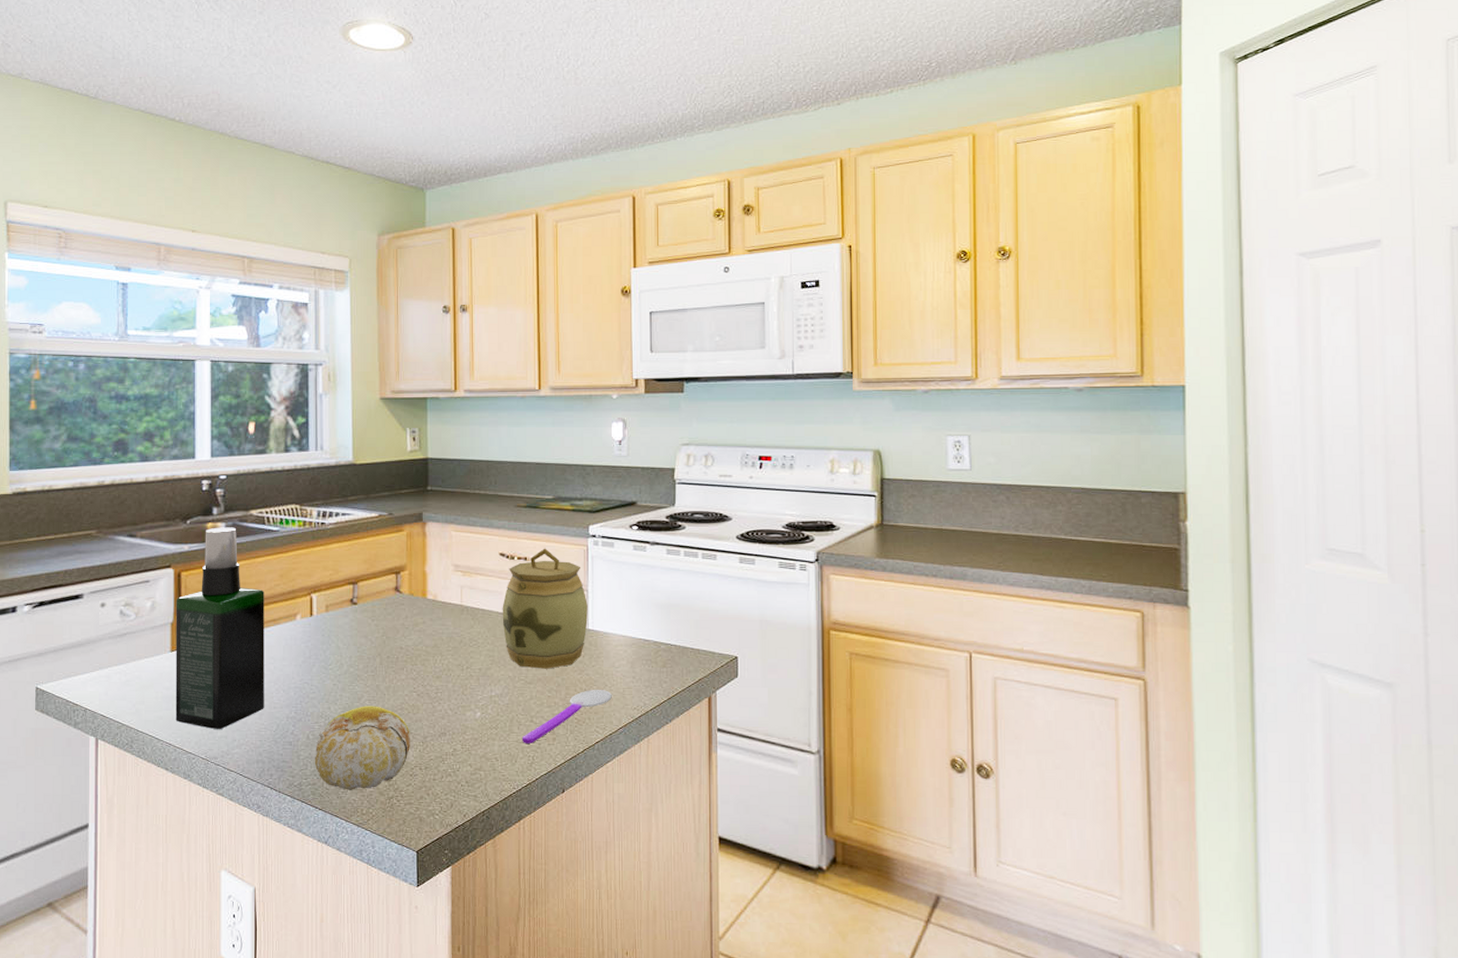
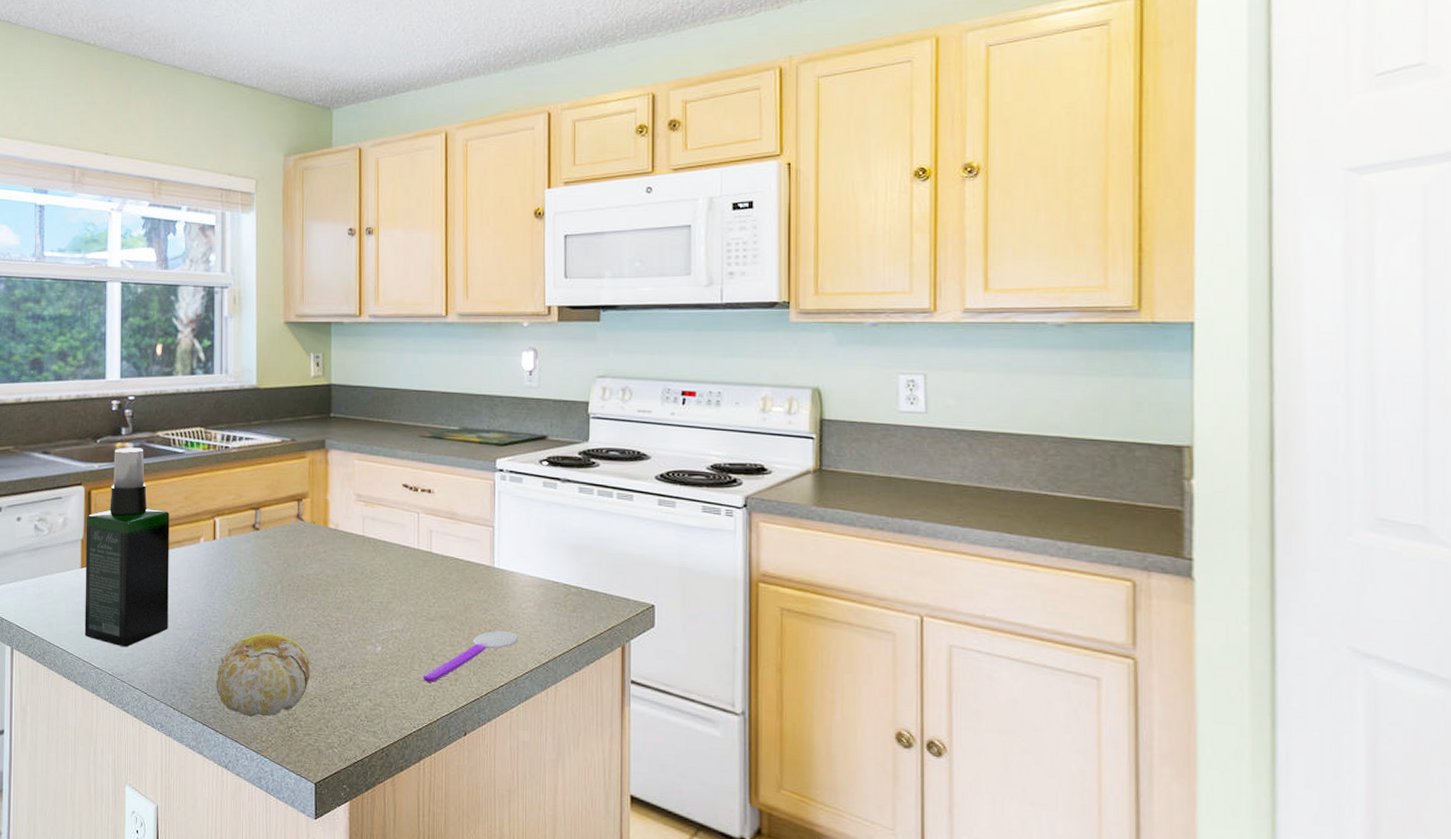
jar: present [502,548,588,669] -> none [404,481,494,607]

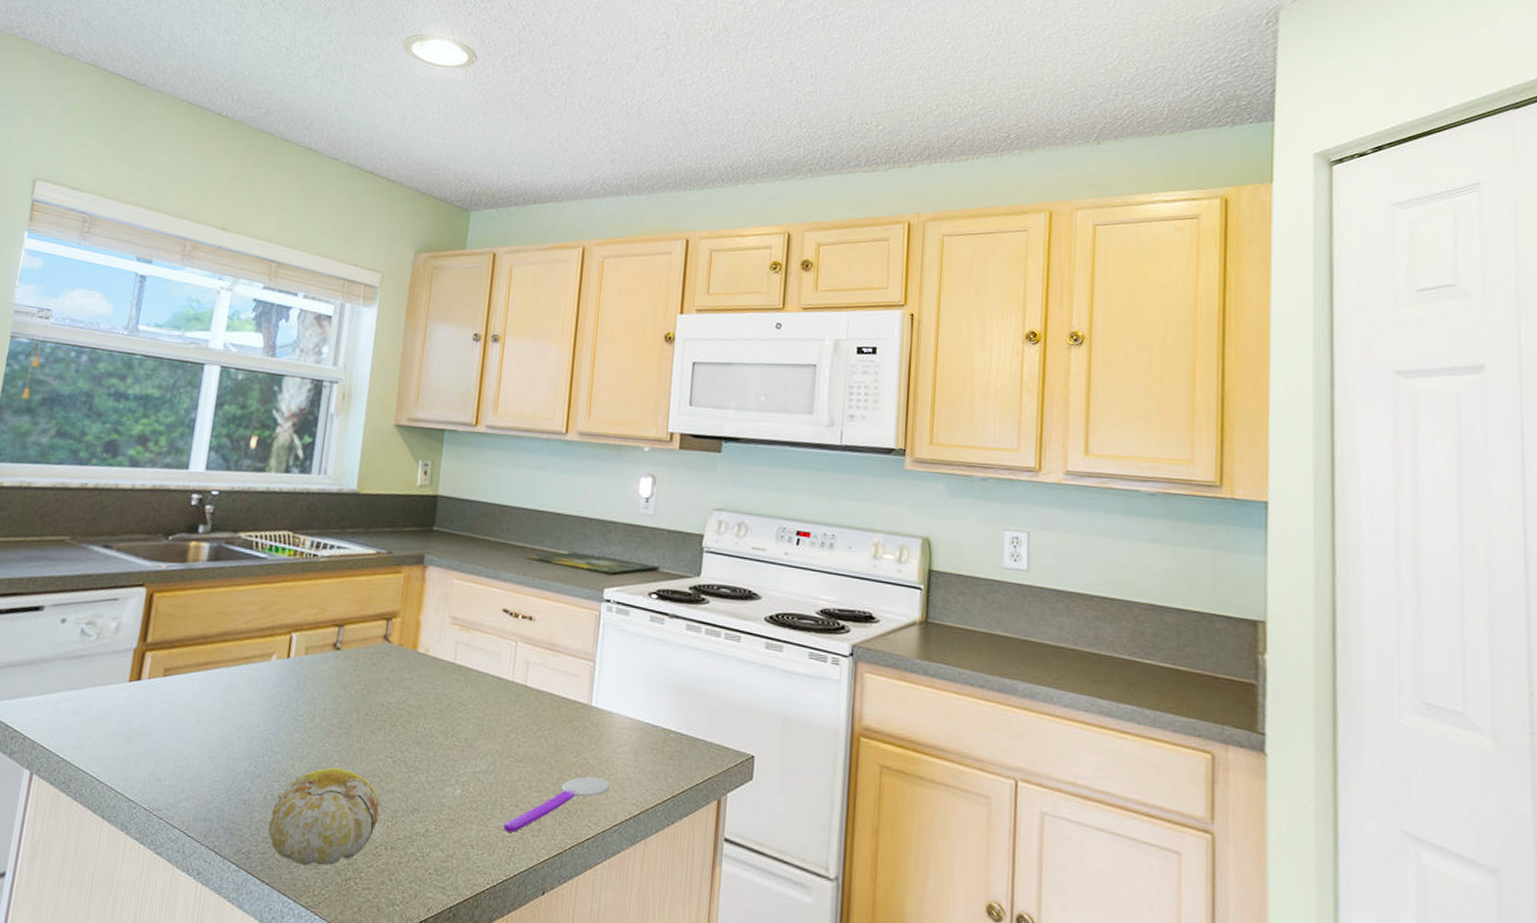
spray bottle: present [84,447,170,648] -> none [122,547,241,778]

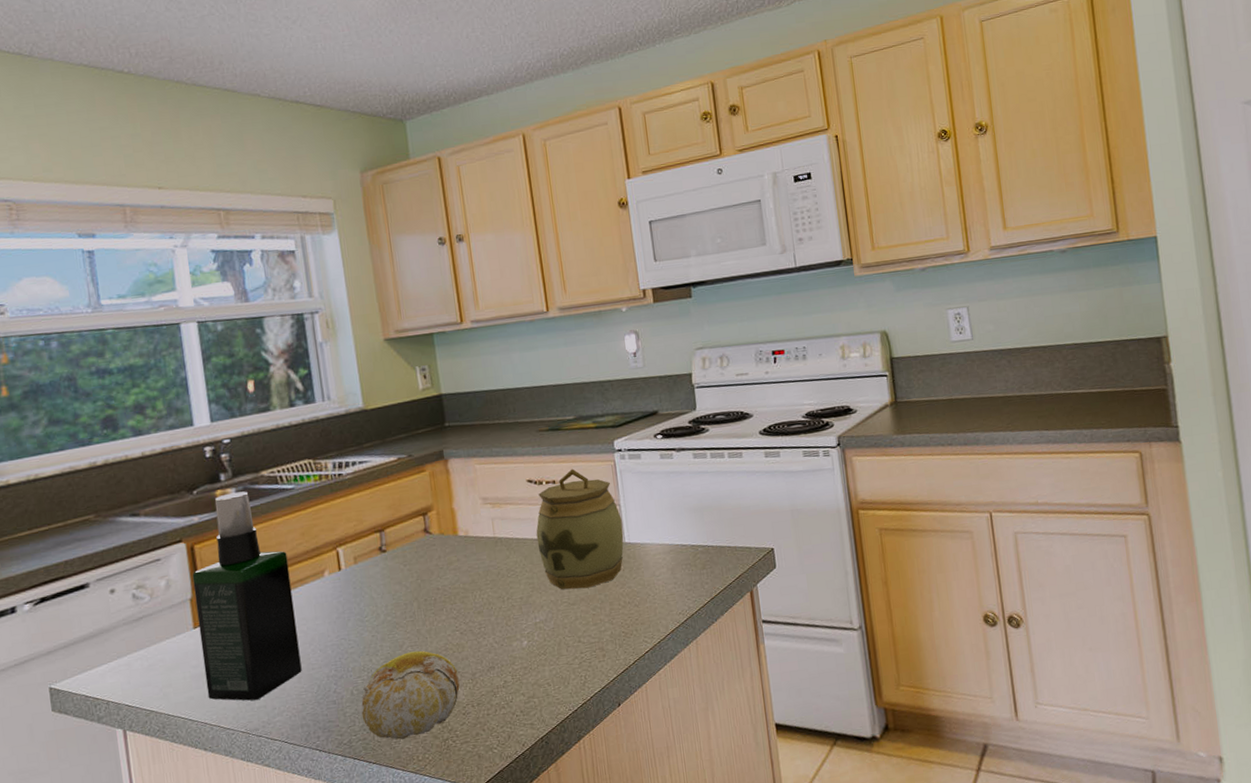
spray bottle: none [122,547,241,778] -> present [192,491,302,701]
jar: none [497,608,594,748] -> present [536,468,624,590]
spoon: present [504,776,610,832] -> none [572,599,656,664]

